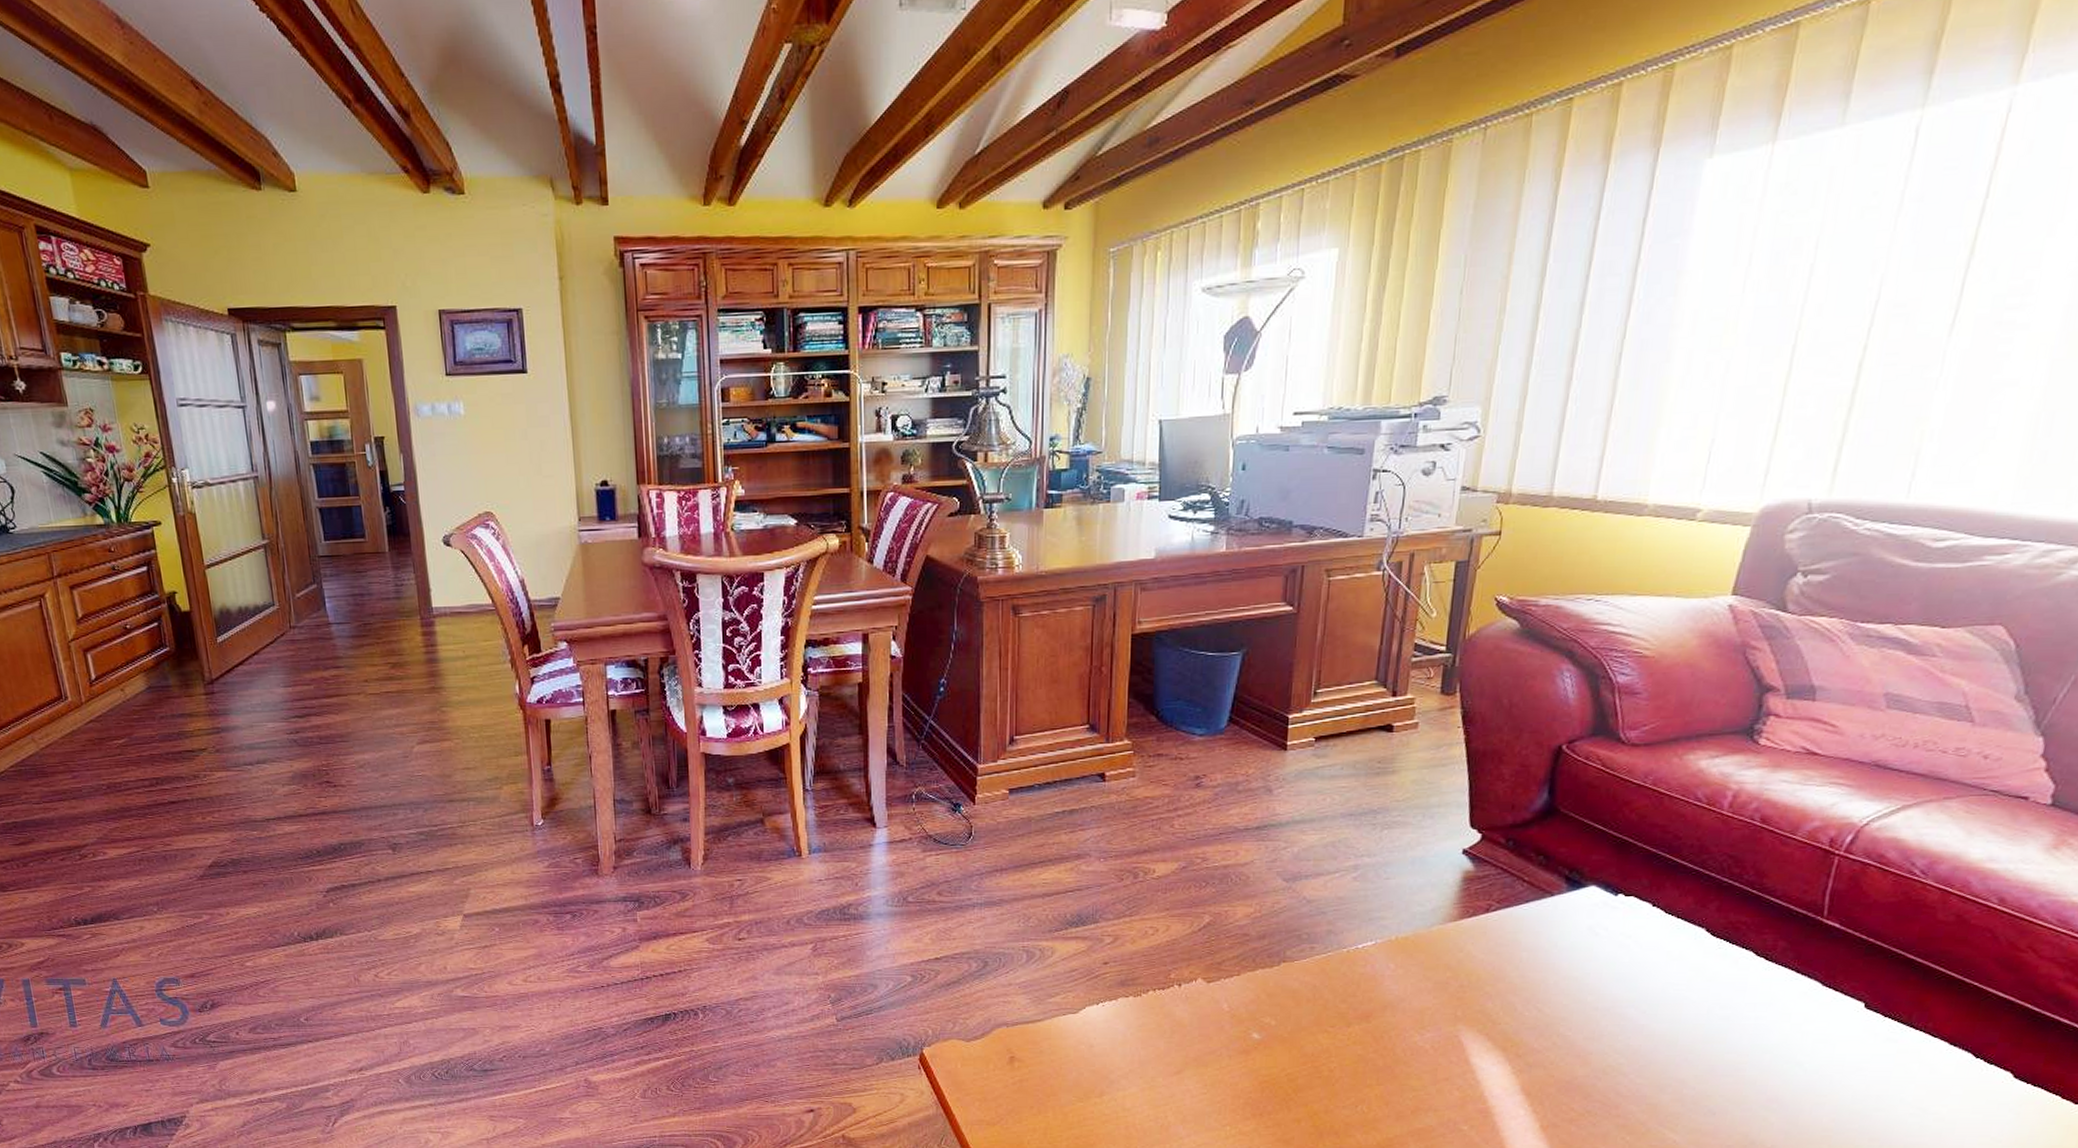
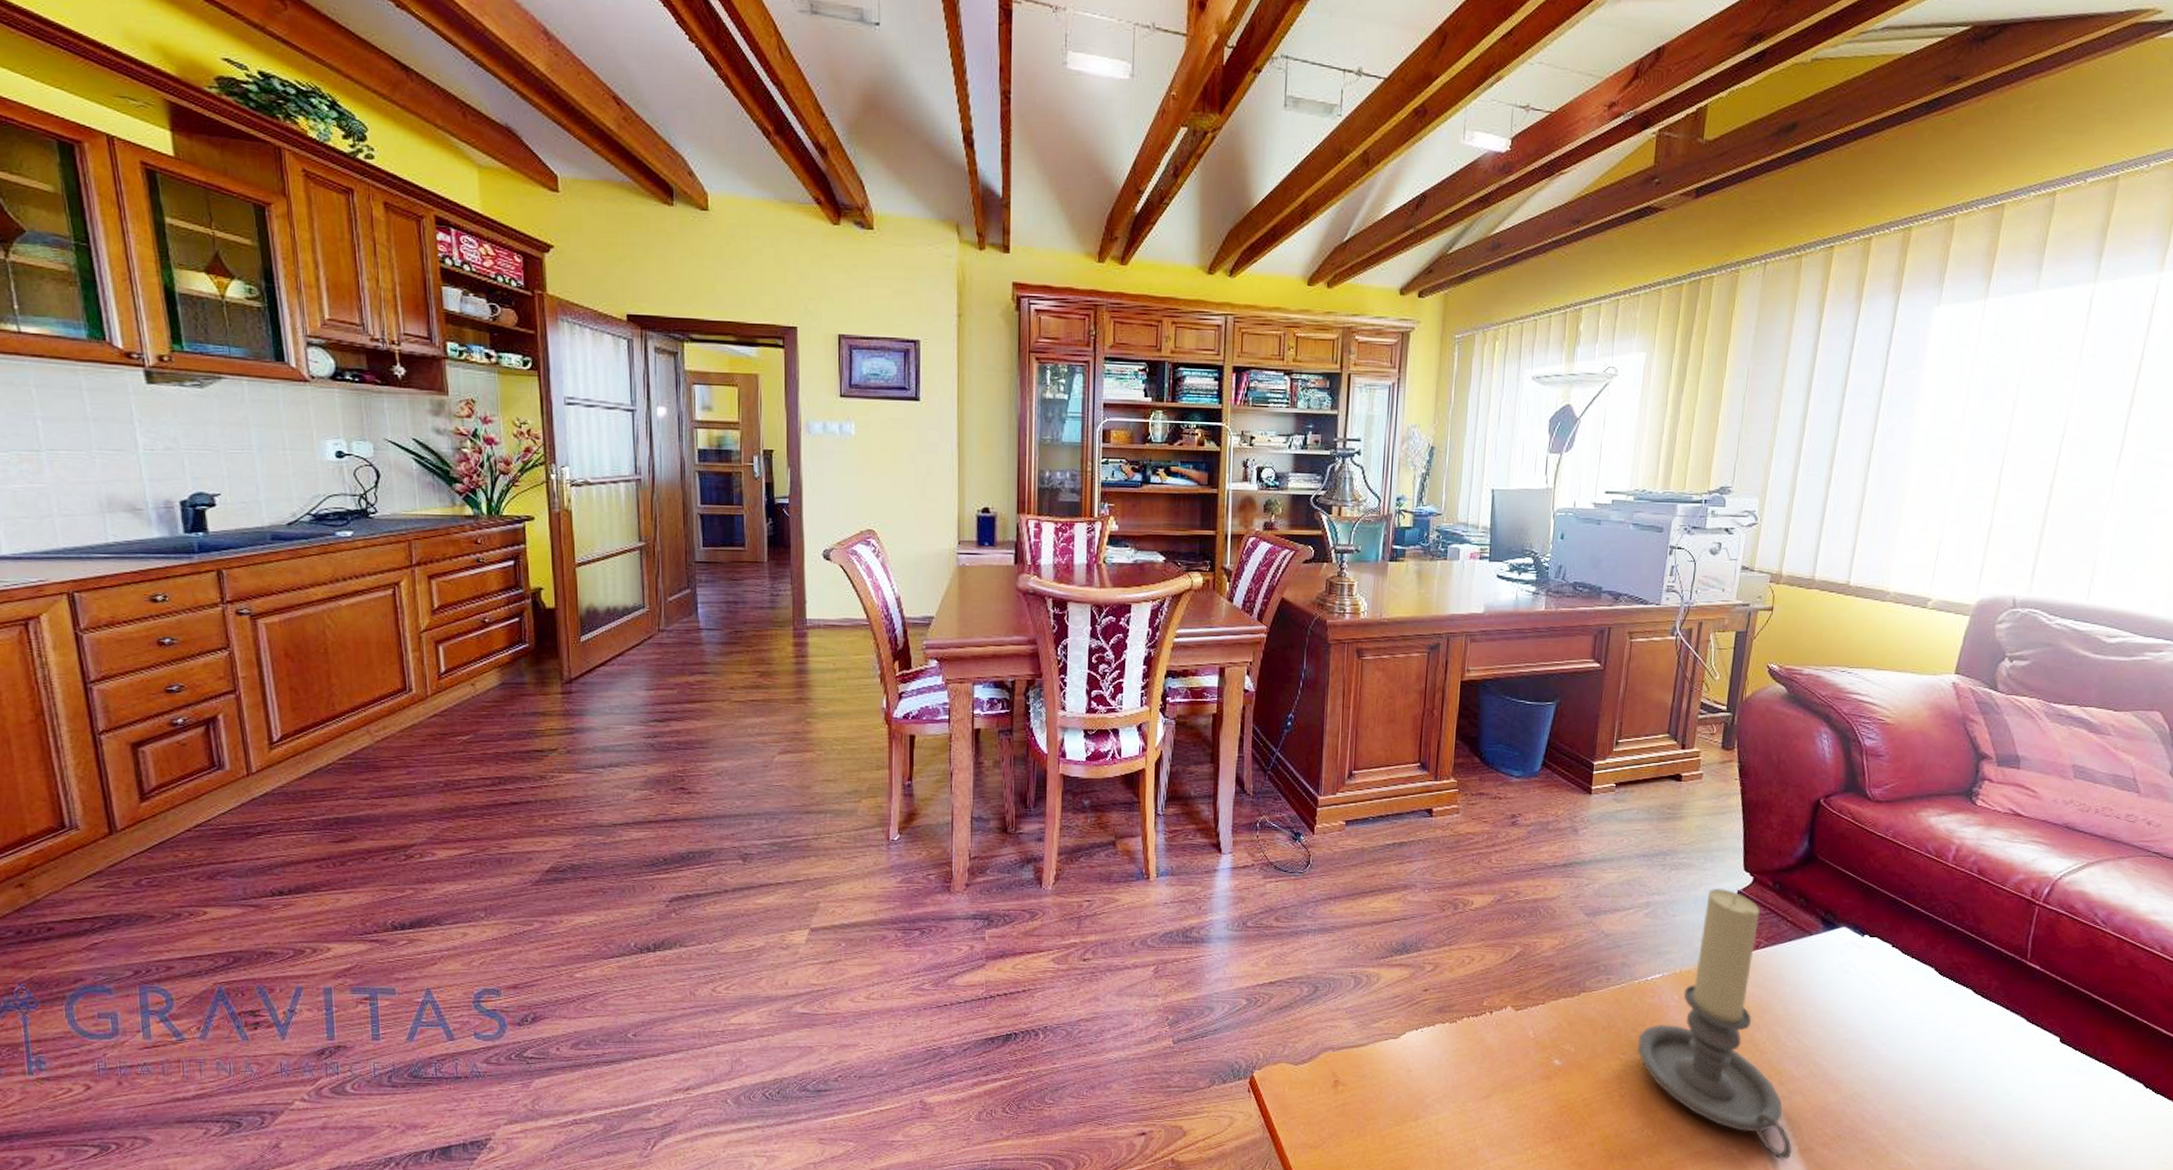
candle holder: none [1347,847,1532,1137] -> present [1637,887,1792,1160]

